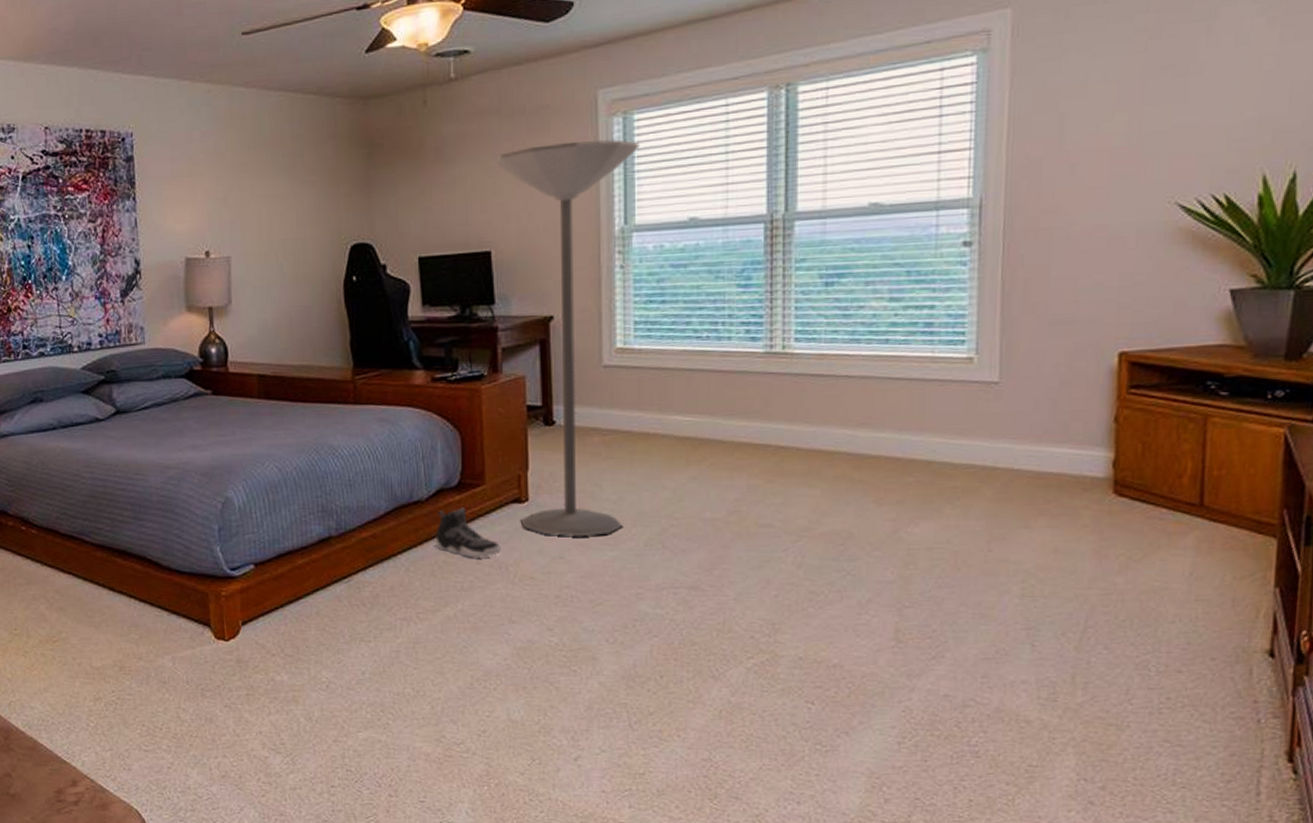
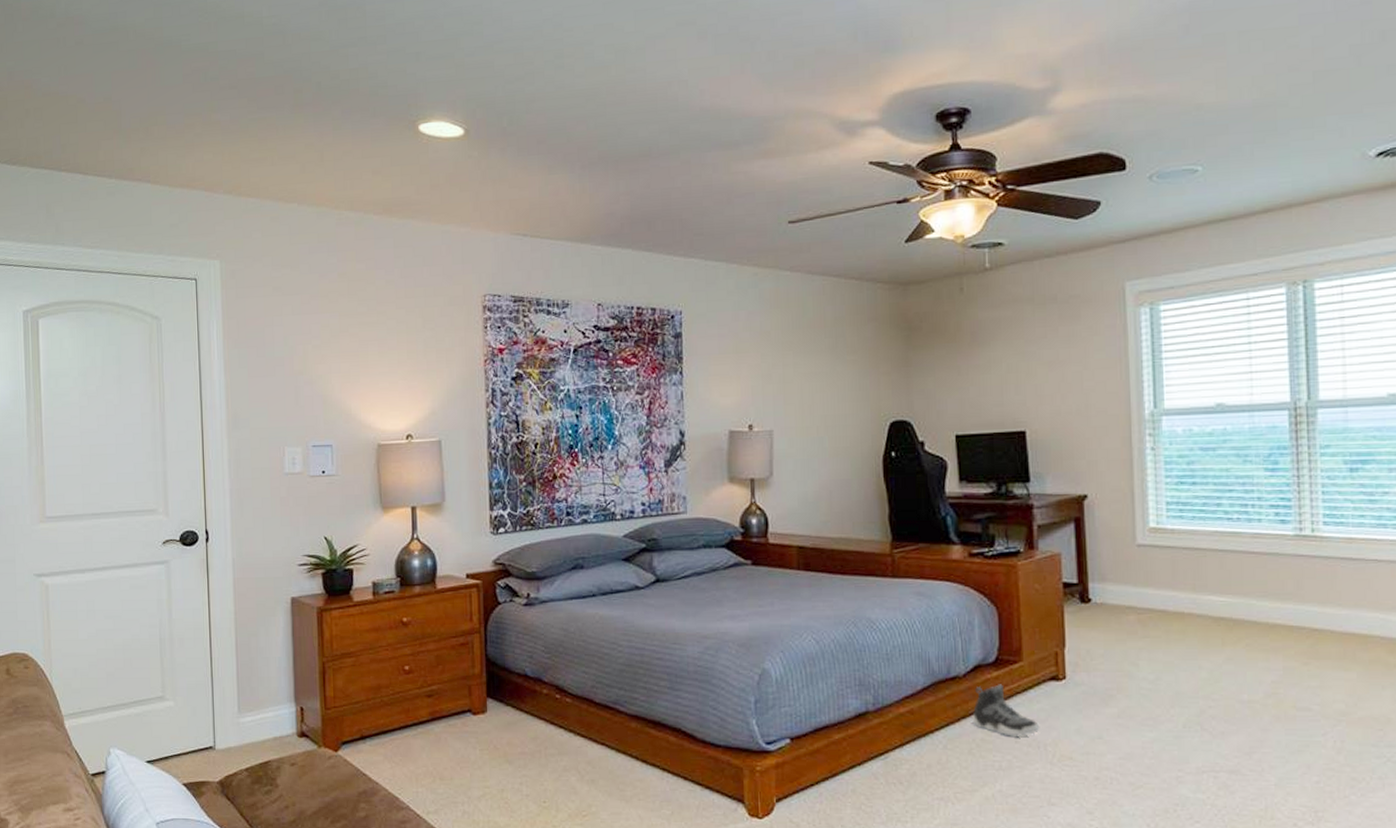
floor lamp: present [497,139,640,536] -> none [1030,328,1167,716]

